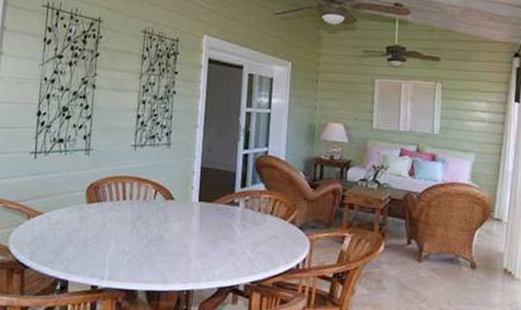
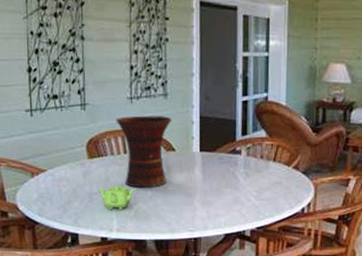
teapot: none [93,230,132,258] -> present [98,184,137,210]
vase: none [118,163,174,236] -> present [116,115,172,188]

